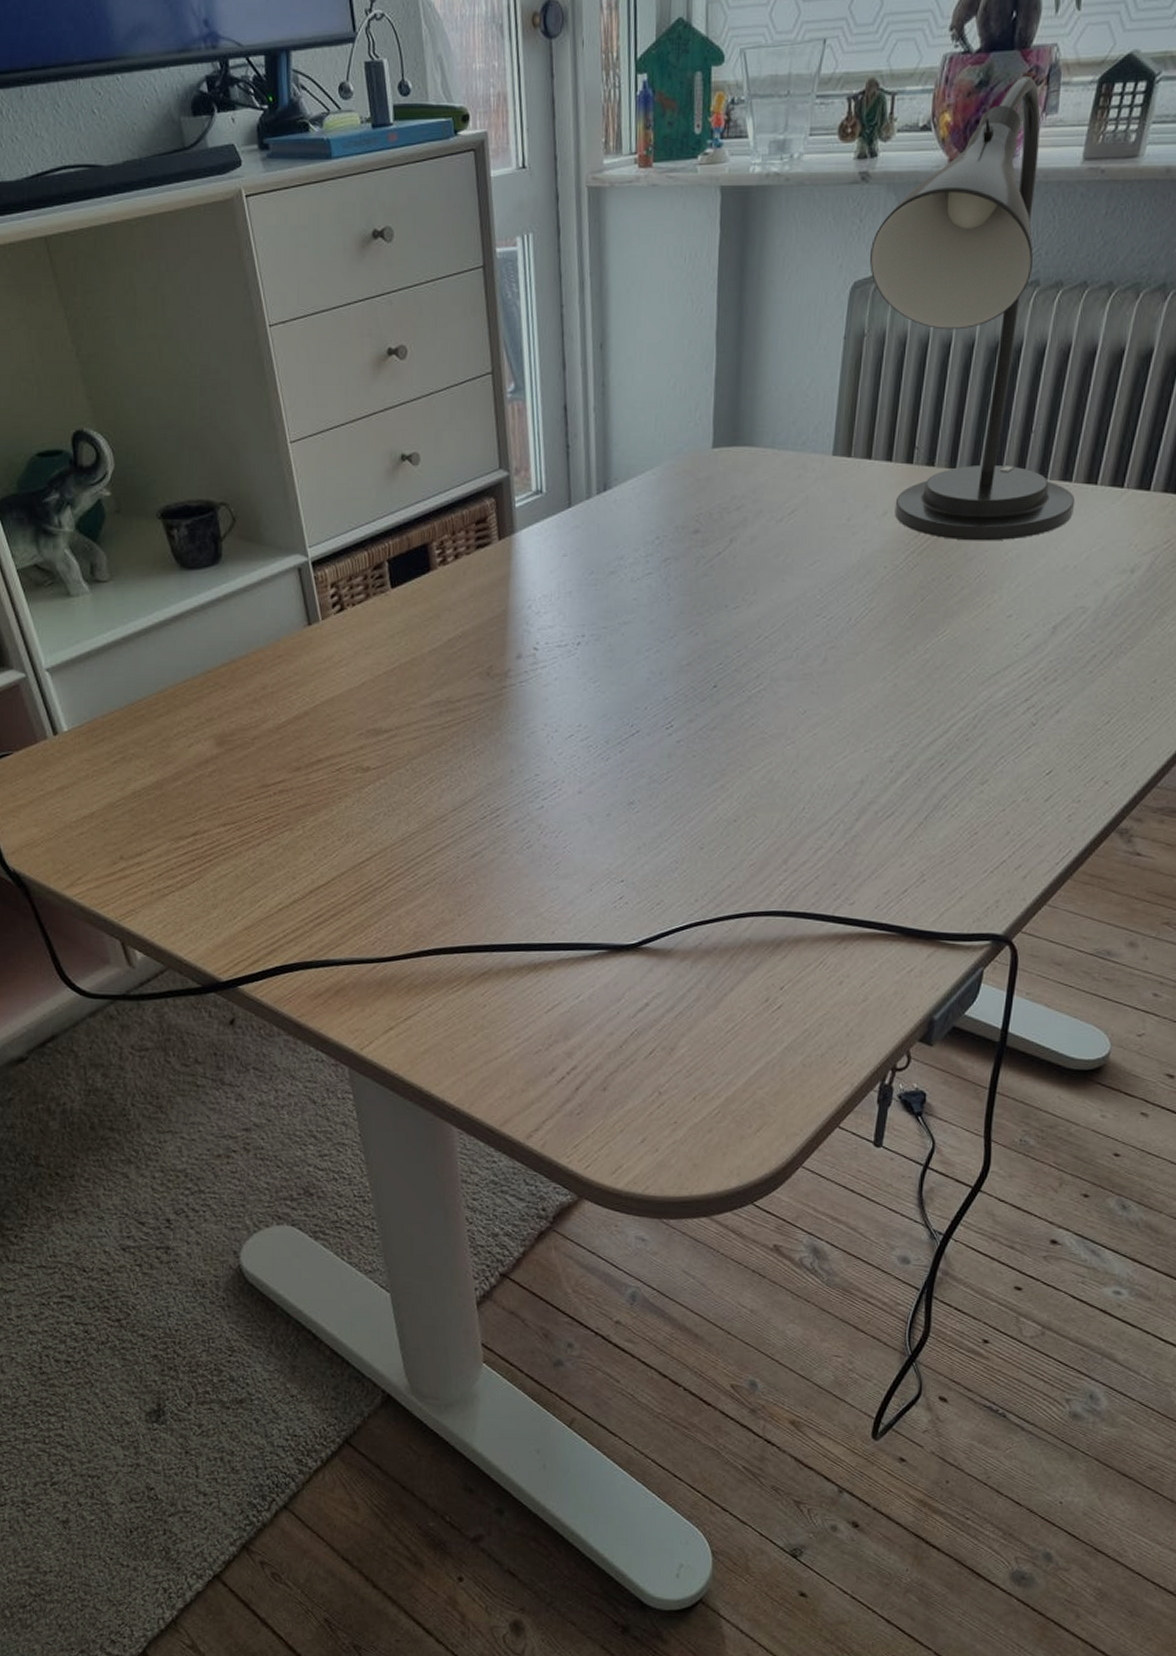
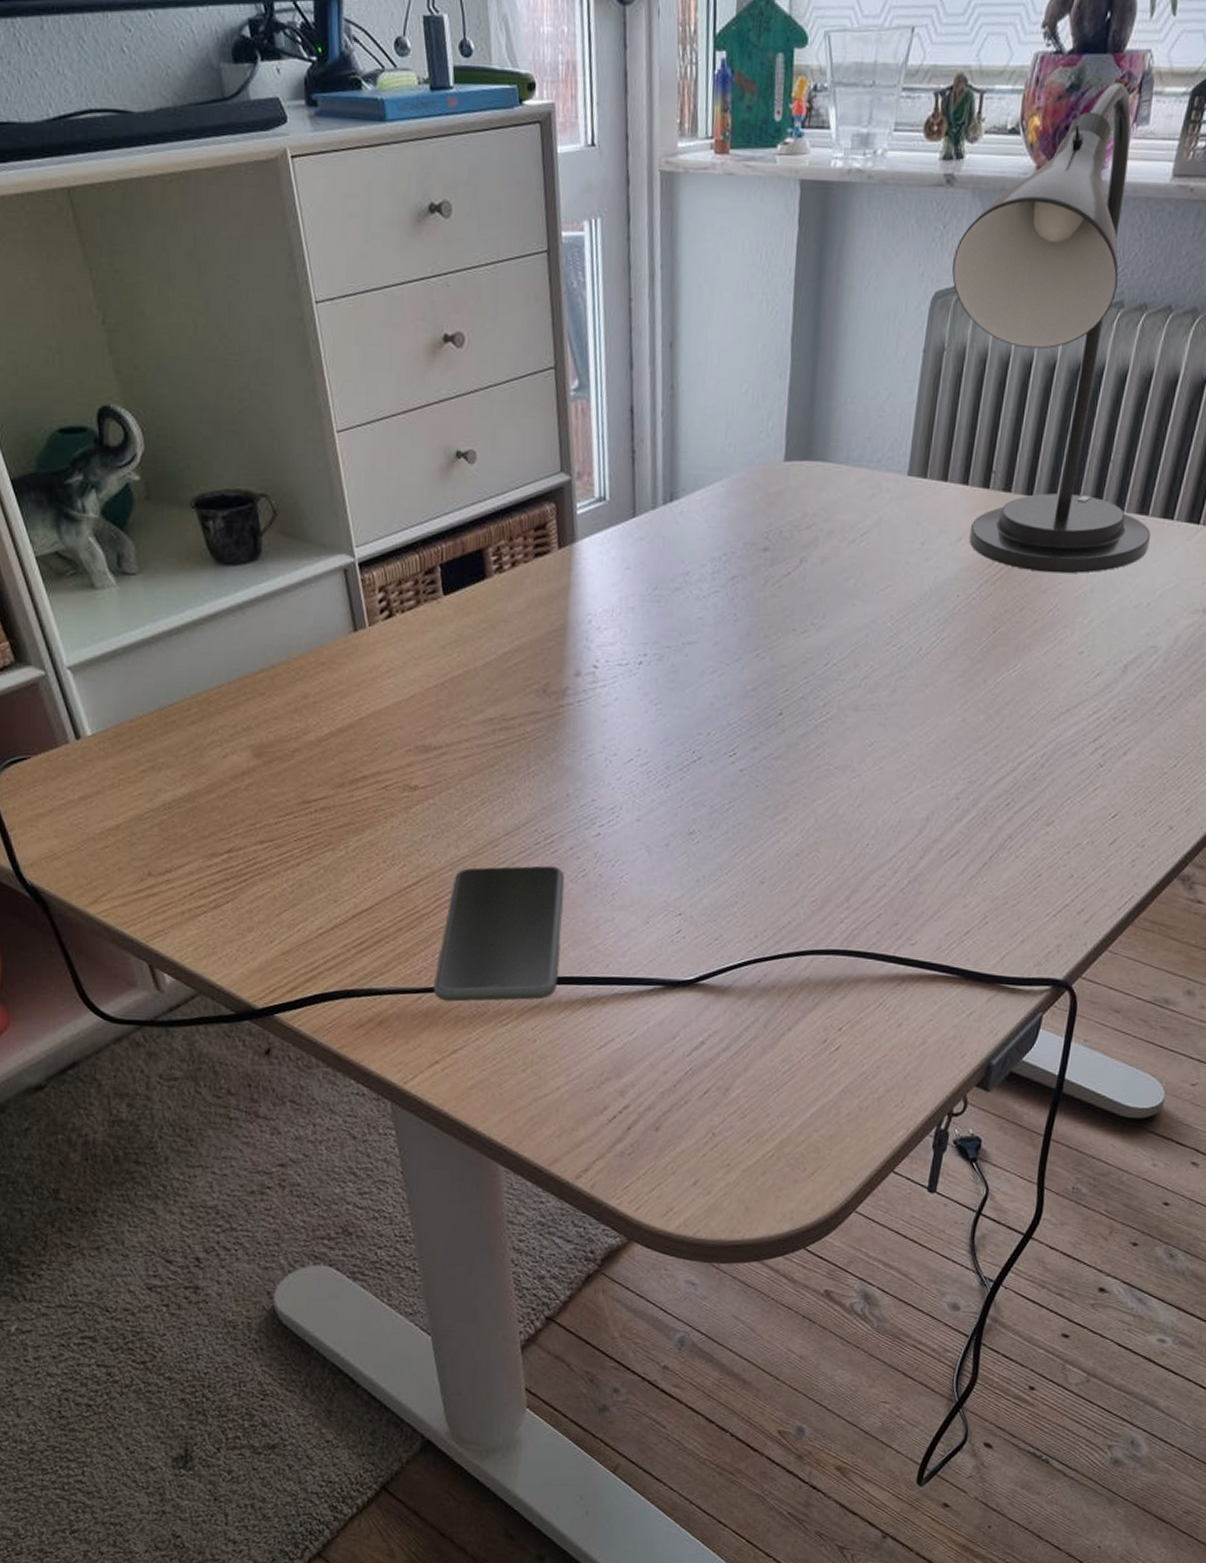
smartphone: none [387,838,510,970] -> present [433,865,564,1002]

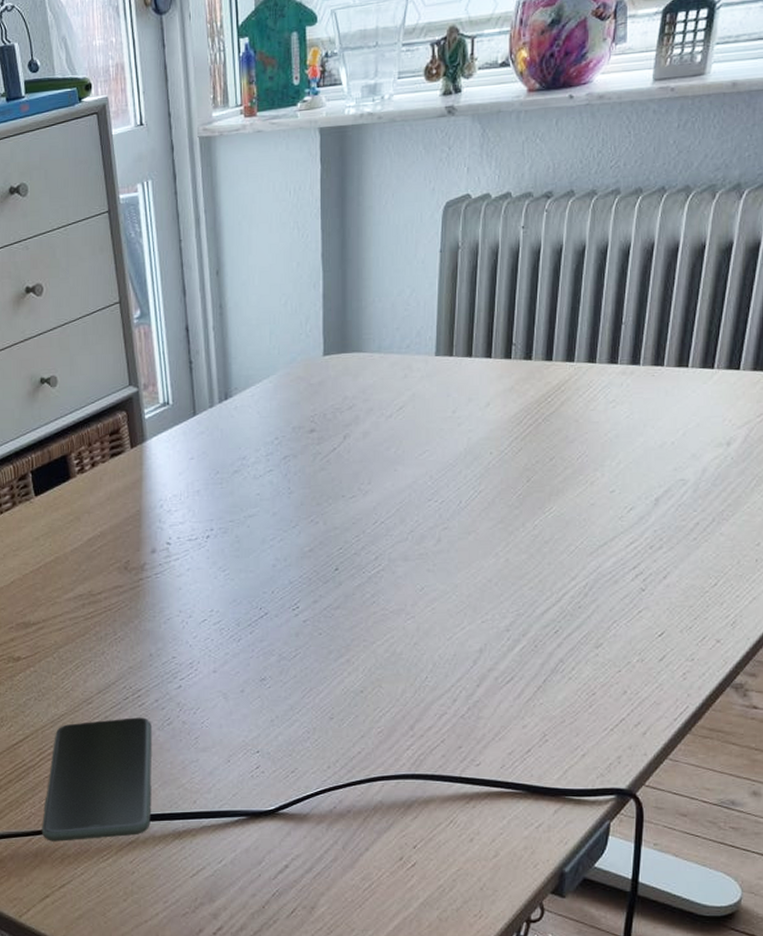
desk lamp: present [952,83,1151,574] -> none [460,13,669,425]

